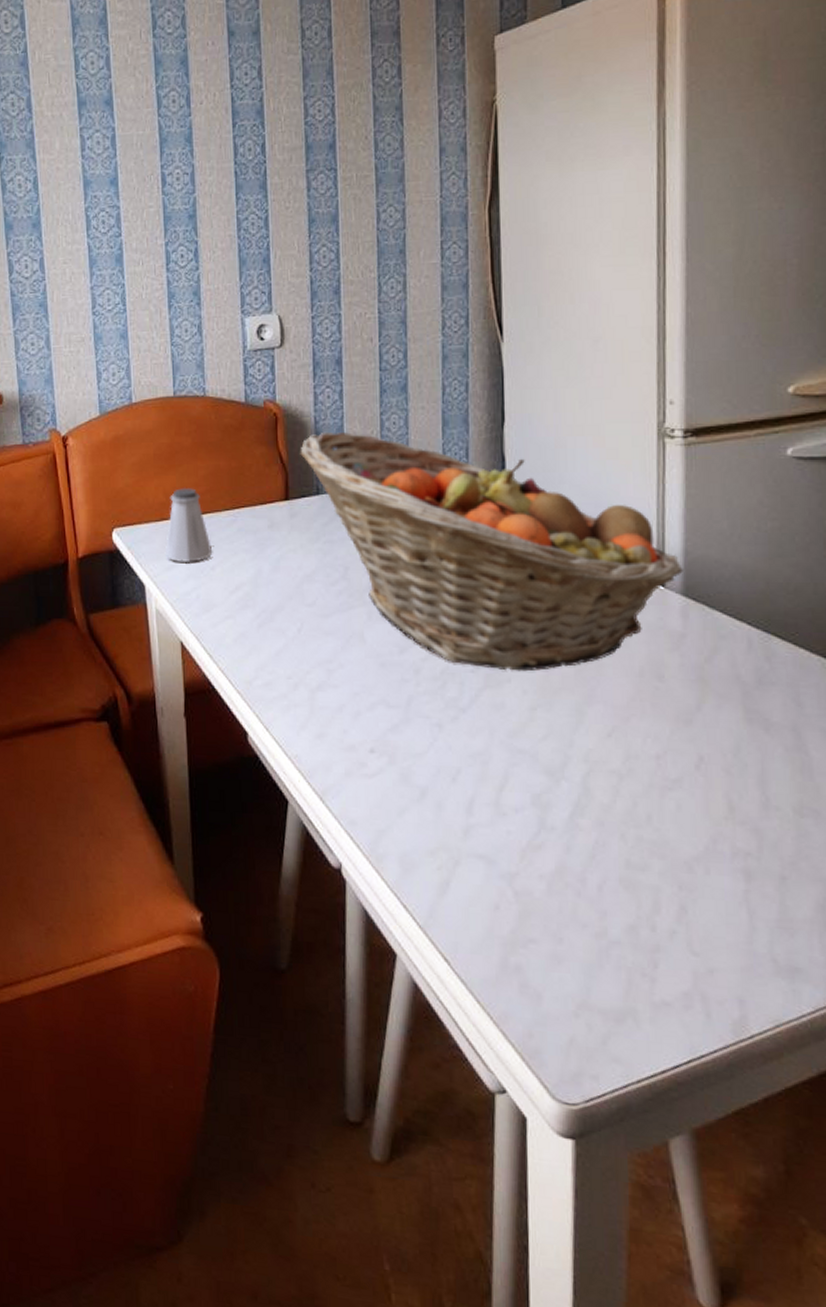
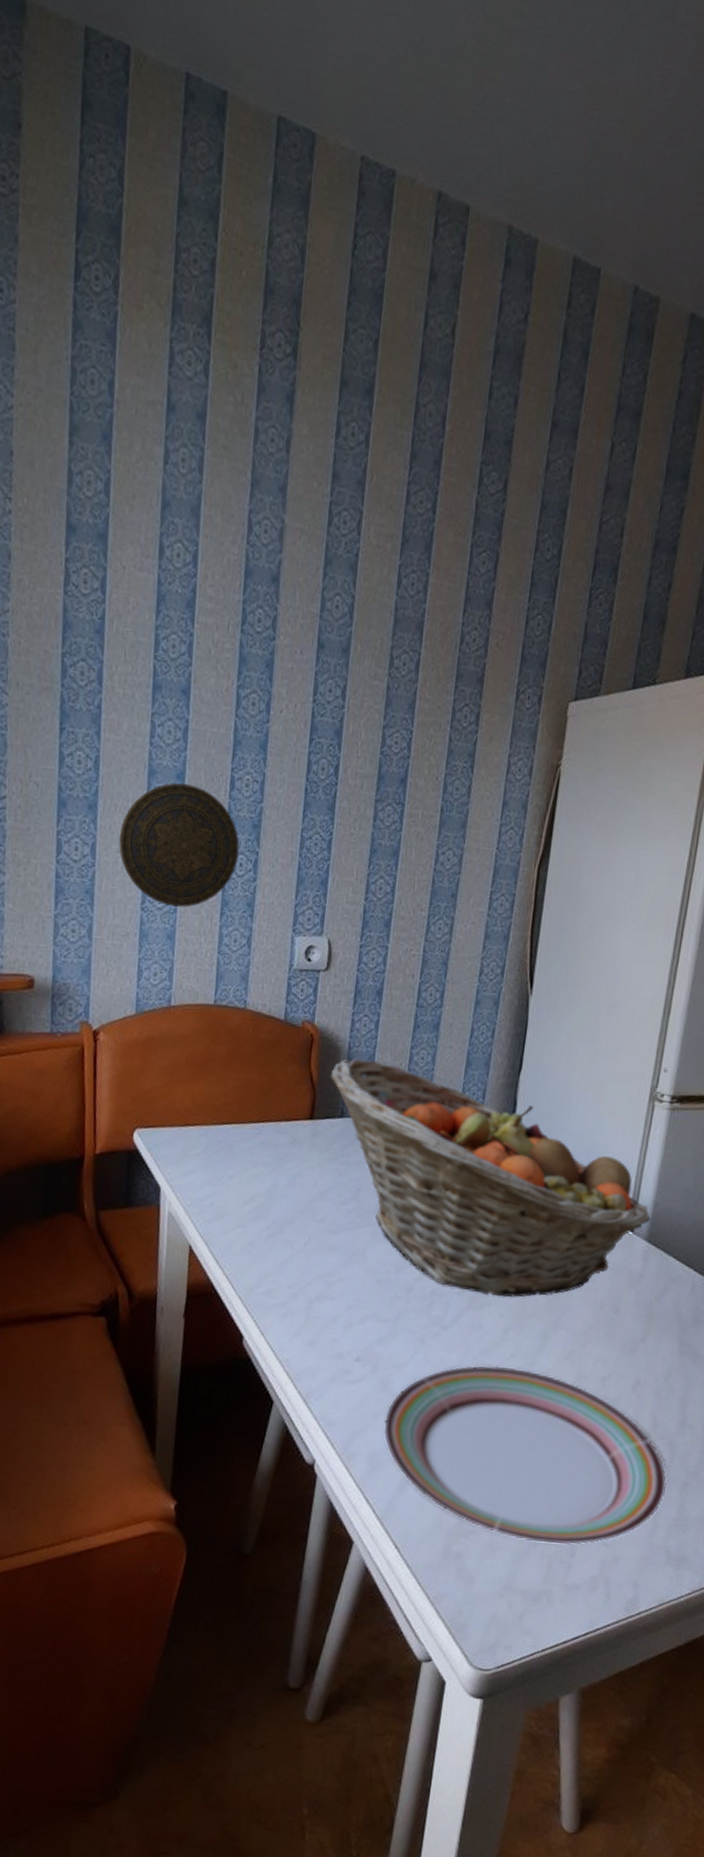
decorative plate: none [64,187,179,306] -> present [118,782,240,908]
saltshaker: present [164,488,213,564] -> none [184,1096,233,1171]
plate: none [410,749,760,955] -> present [383,1365,668,1546]

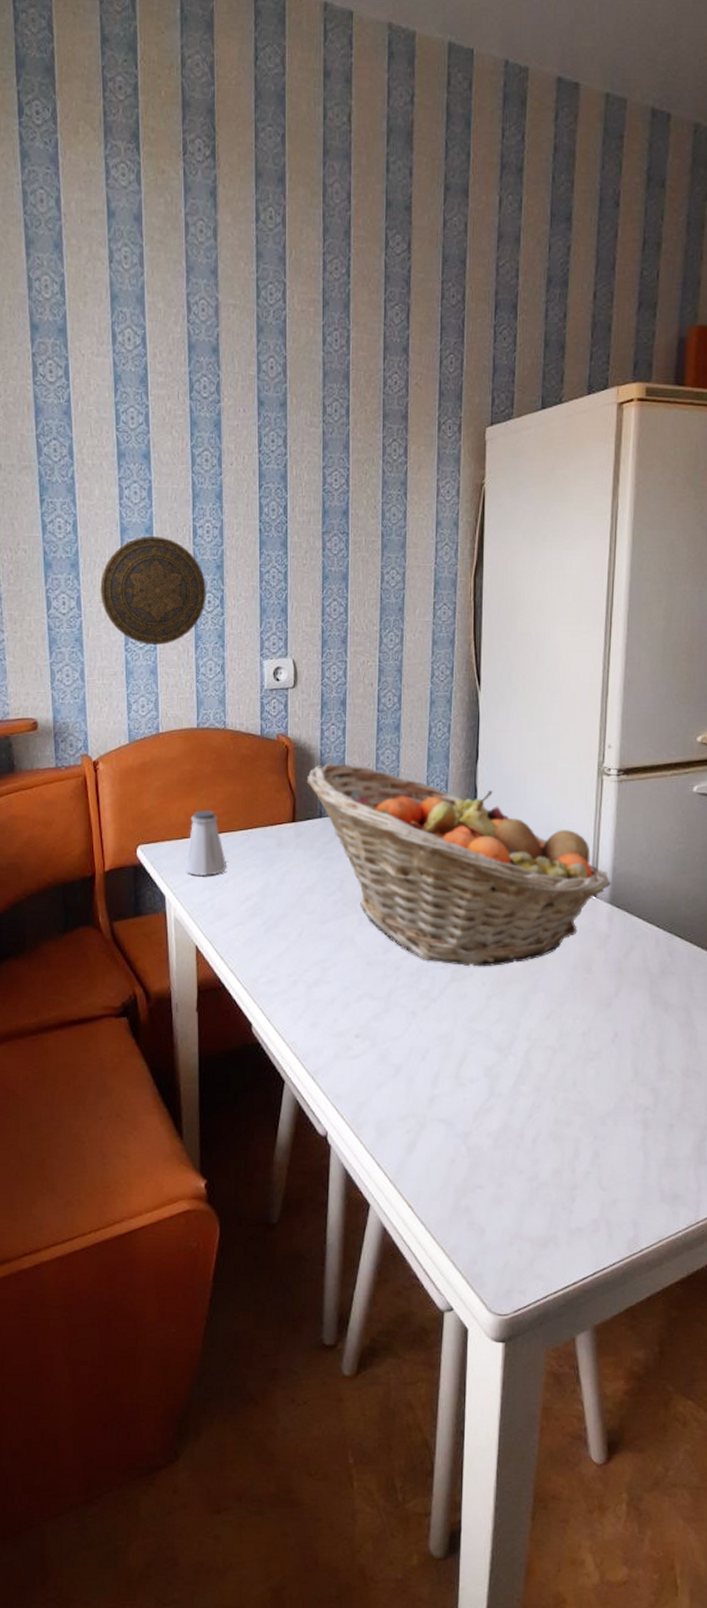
saltshaker: none [184,1096,233,1171] -> present [184,810,227,877]
plate: present [383,1365,668,1546] -> none [386,1030,654,1192]

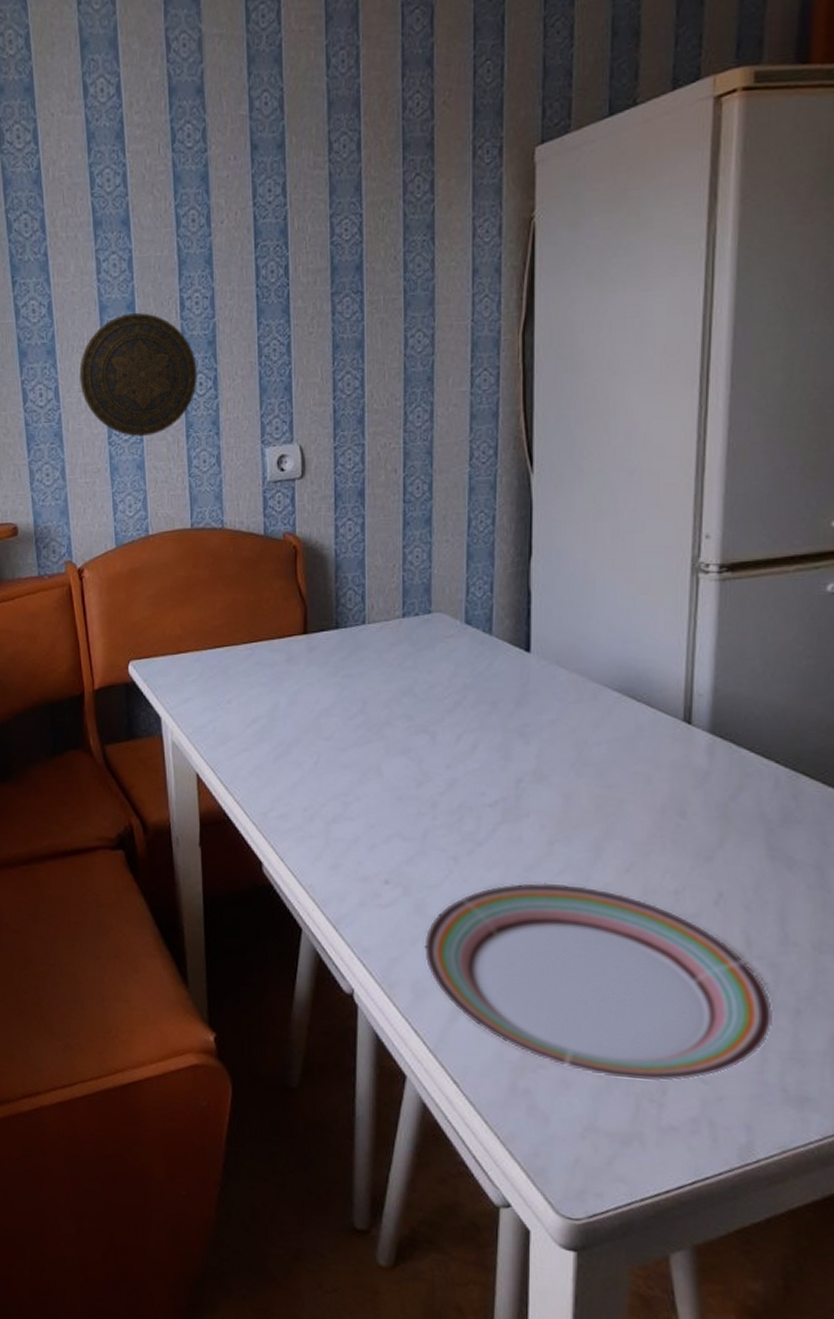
saltshaker: present [184,810,227,877] -> none [181,621,230,696]
fruit basket: present [307,764,611,967] -> none [319,566,711,807]
plate: none [386,1030,654,1192] -> present [423,882,774,1082]

